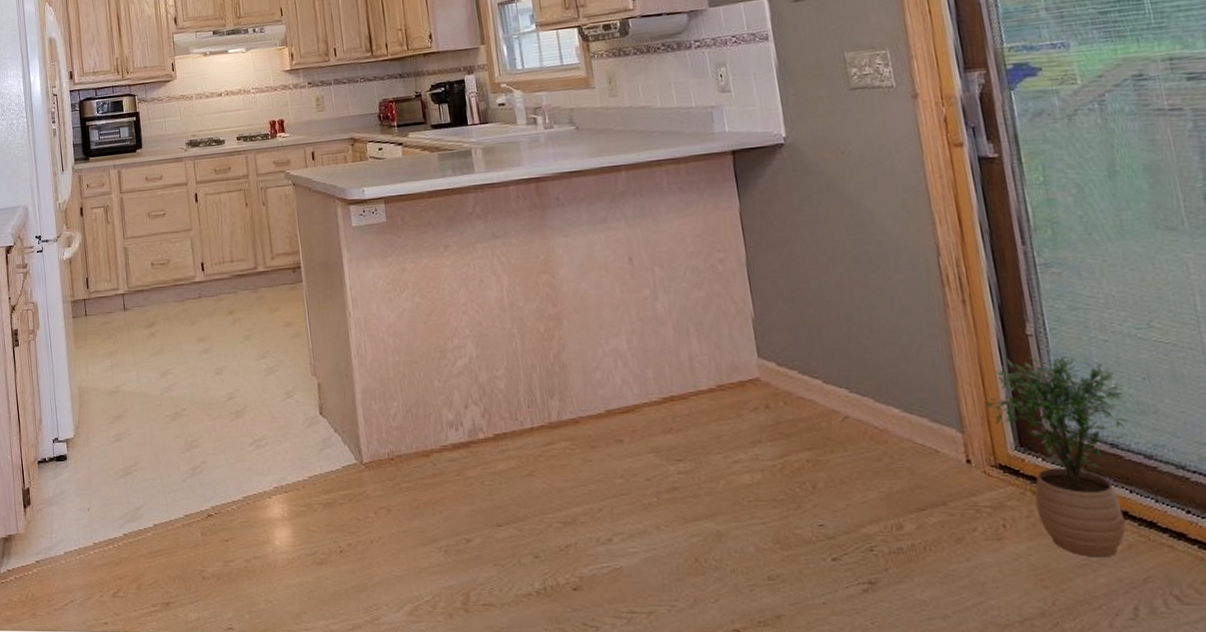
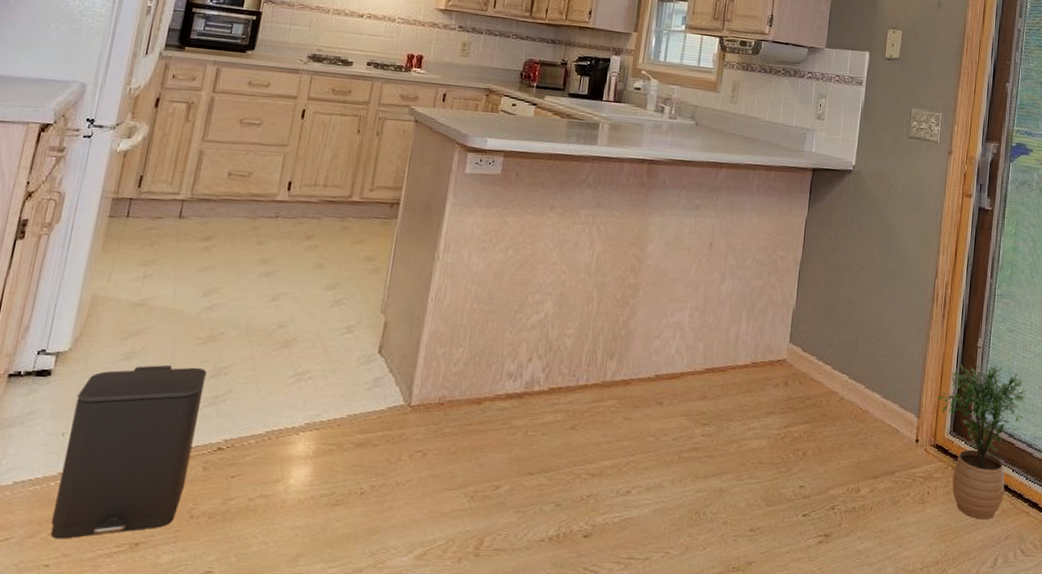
pedal bin: none [90,442,191,600] -> present [50,364,207,539]

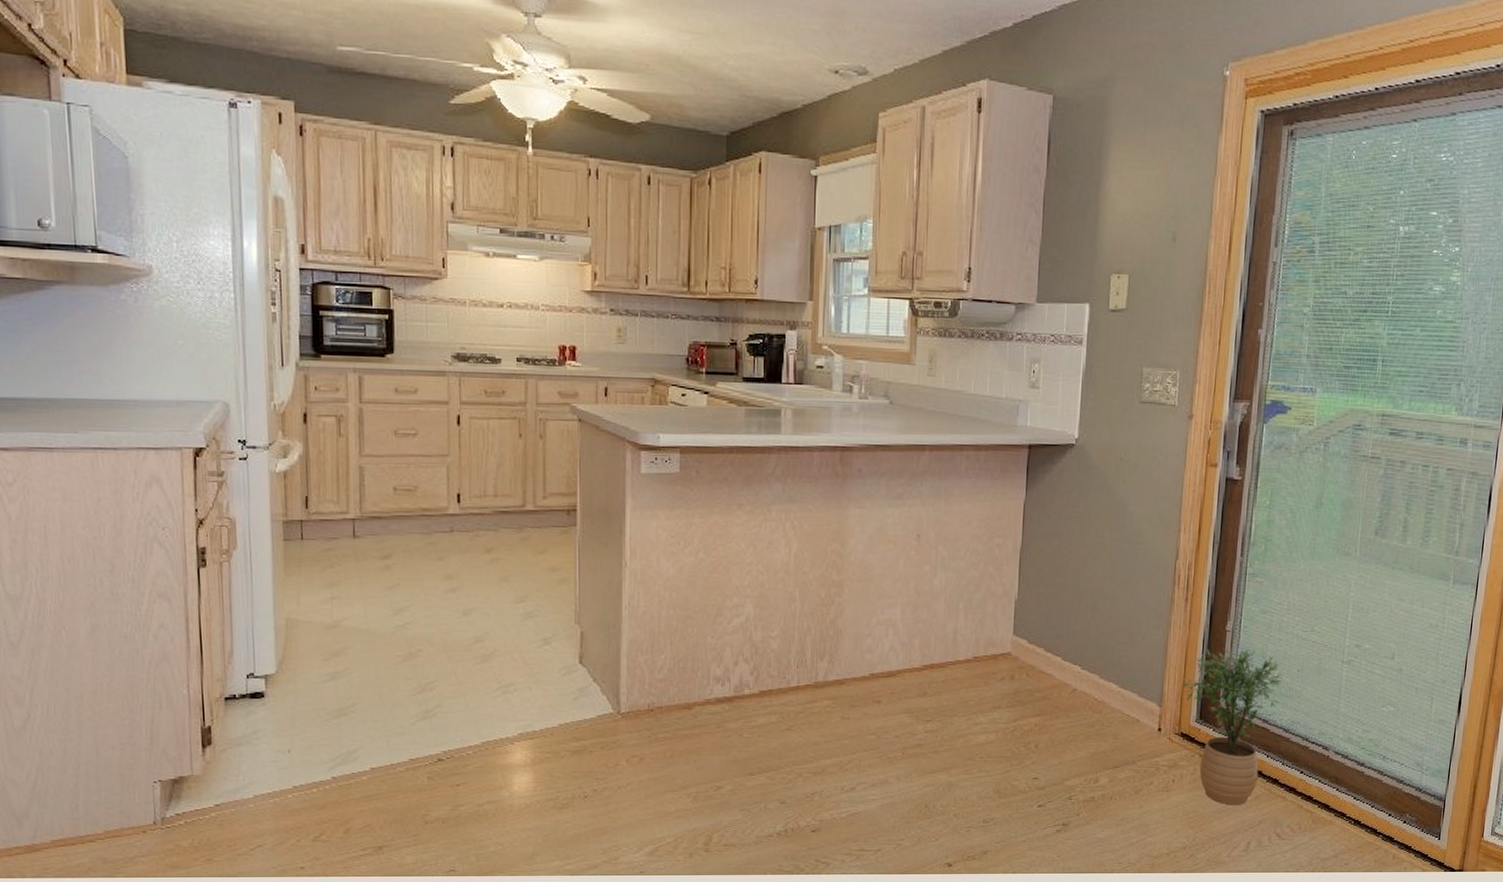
pedal bin: present [50,364,207,539] -> none [294,682,414,845]

